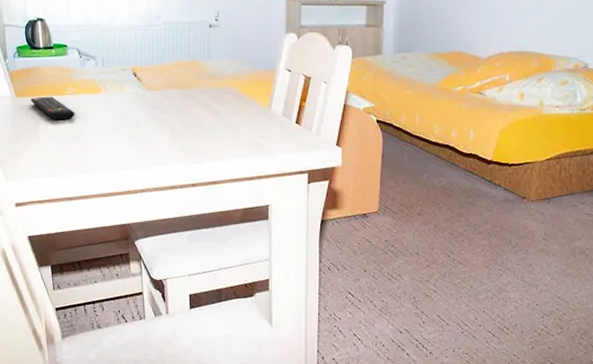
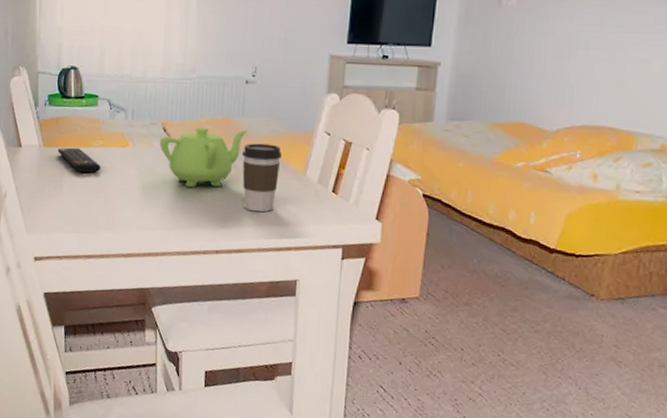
teapot: none [130,70,214,128] -> present [159,126,248,188]
coffee cup: none [211,82,247,146] -> present [242,143,282,212]

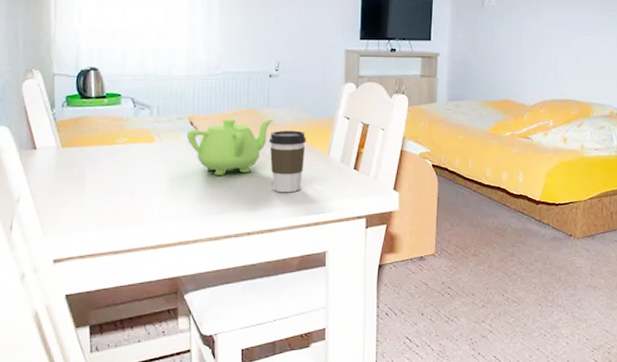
remote control: present [57,147,101,174] -> none [77,146,126,171]

